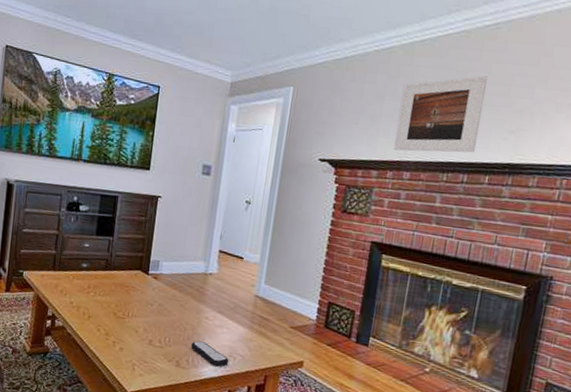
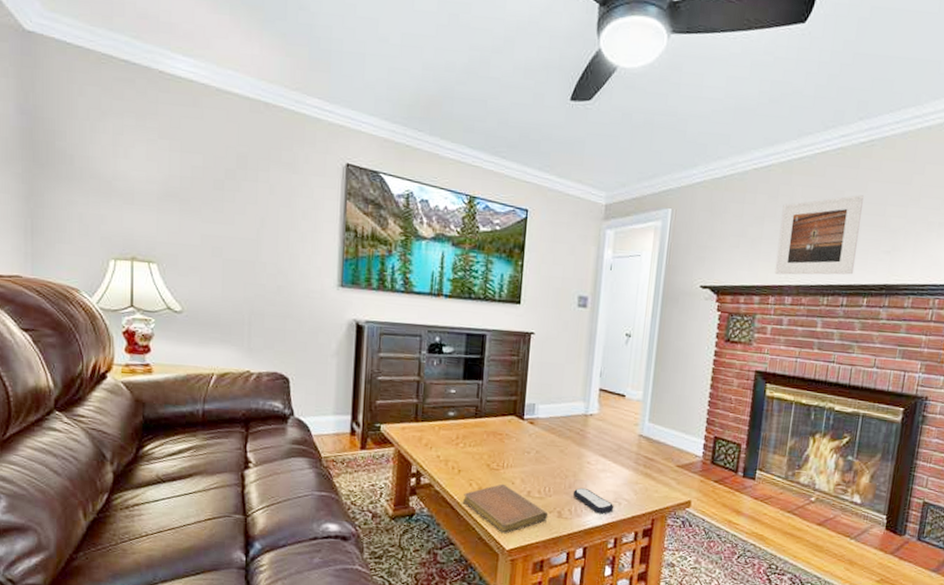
notebook: none [91,331,168,378] -> present [463,483,549,534]

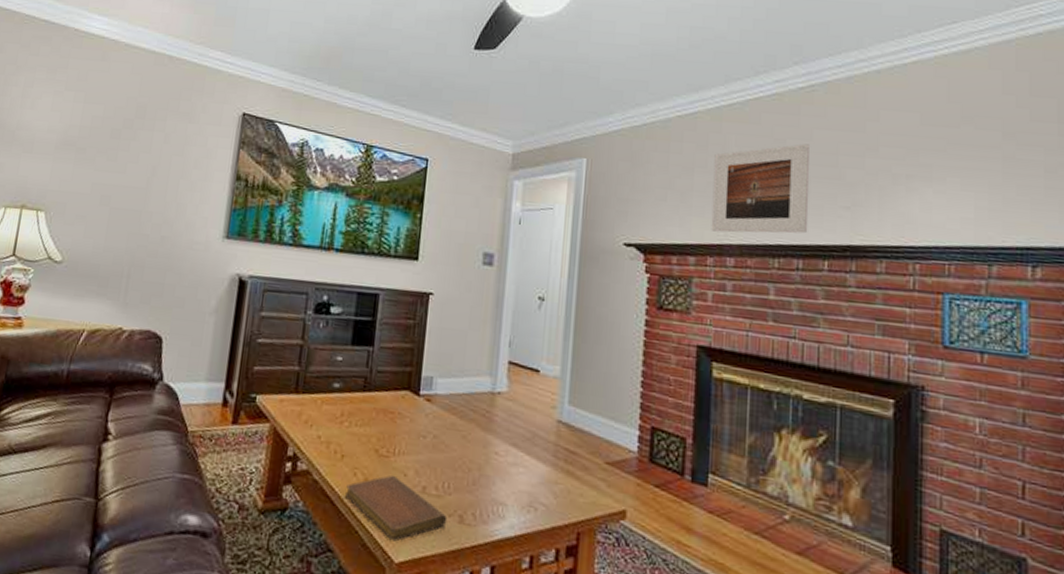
remote control: present [573,487,614,514] -> none [477,485,529,522]

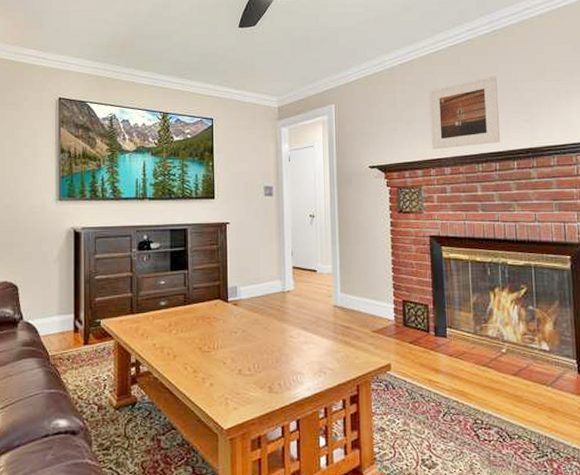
notebook: present [346,475,448,542] -> none [180,364,260,414]

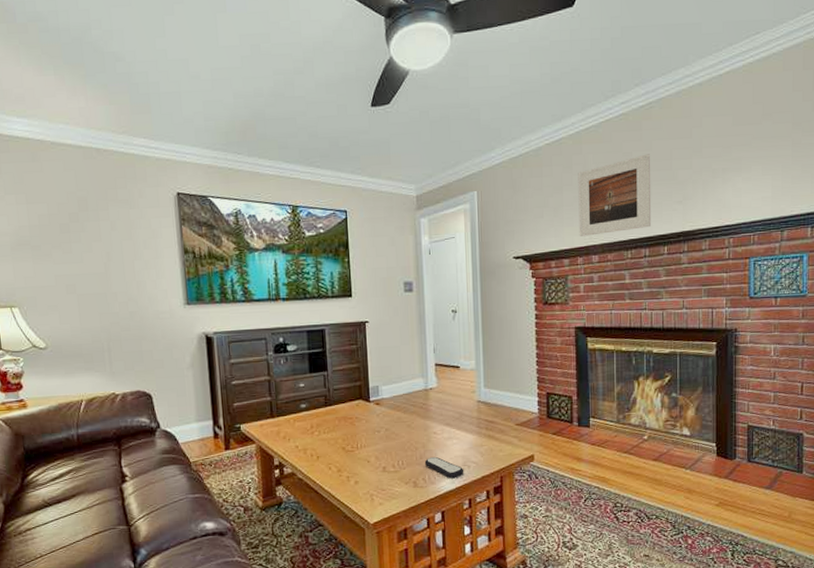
remote control: none [280,361,320,385] -> present [424,456,464,479]

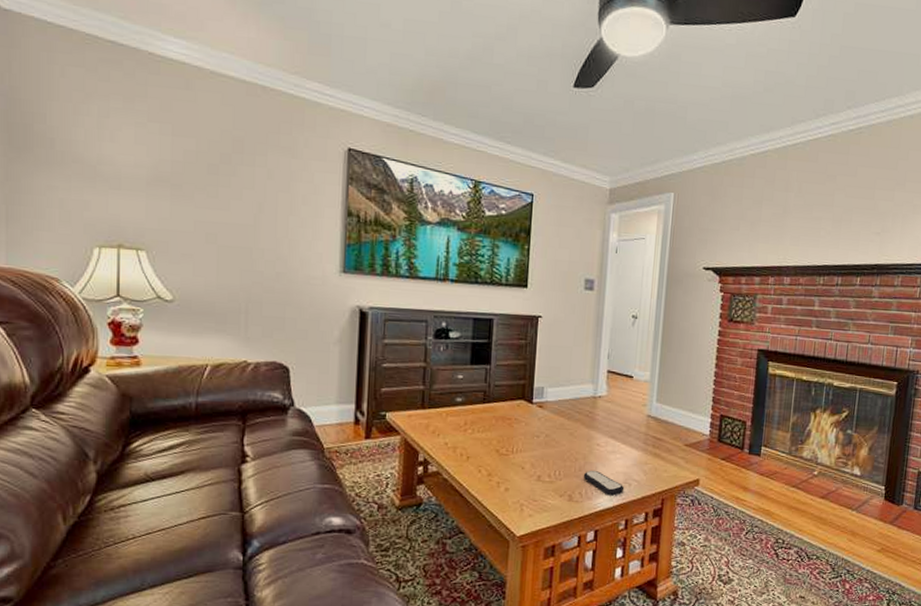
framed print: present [578,154,652,236] -> none [773,179,854,256]

